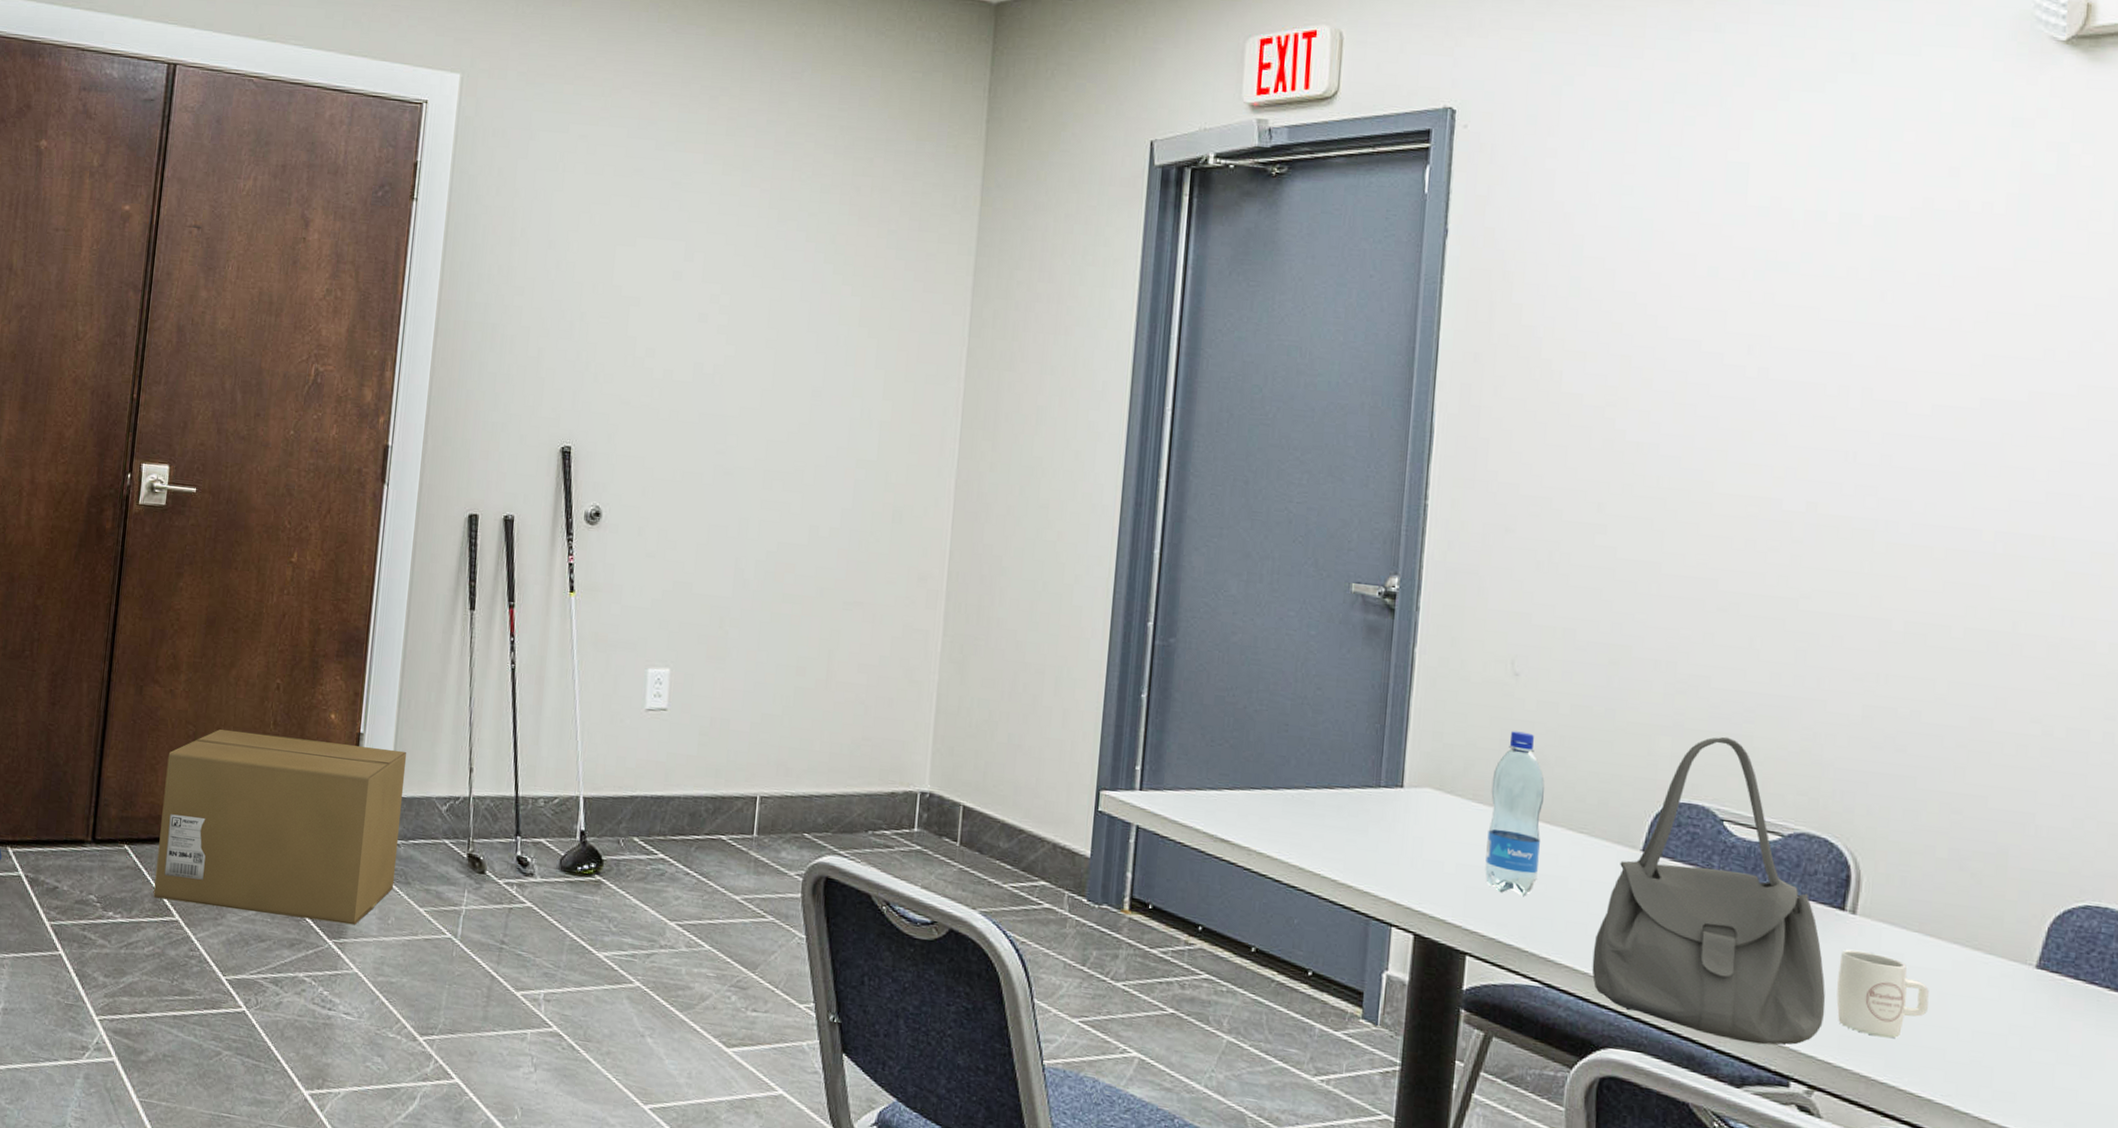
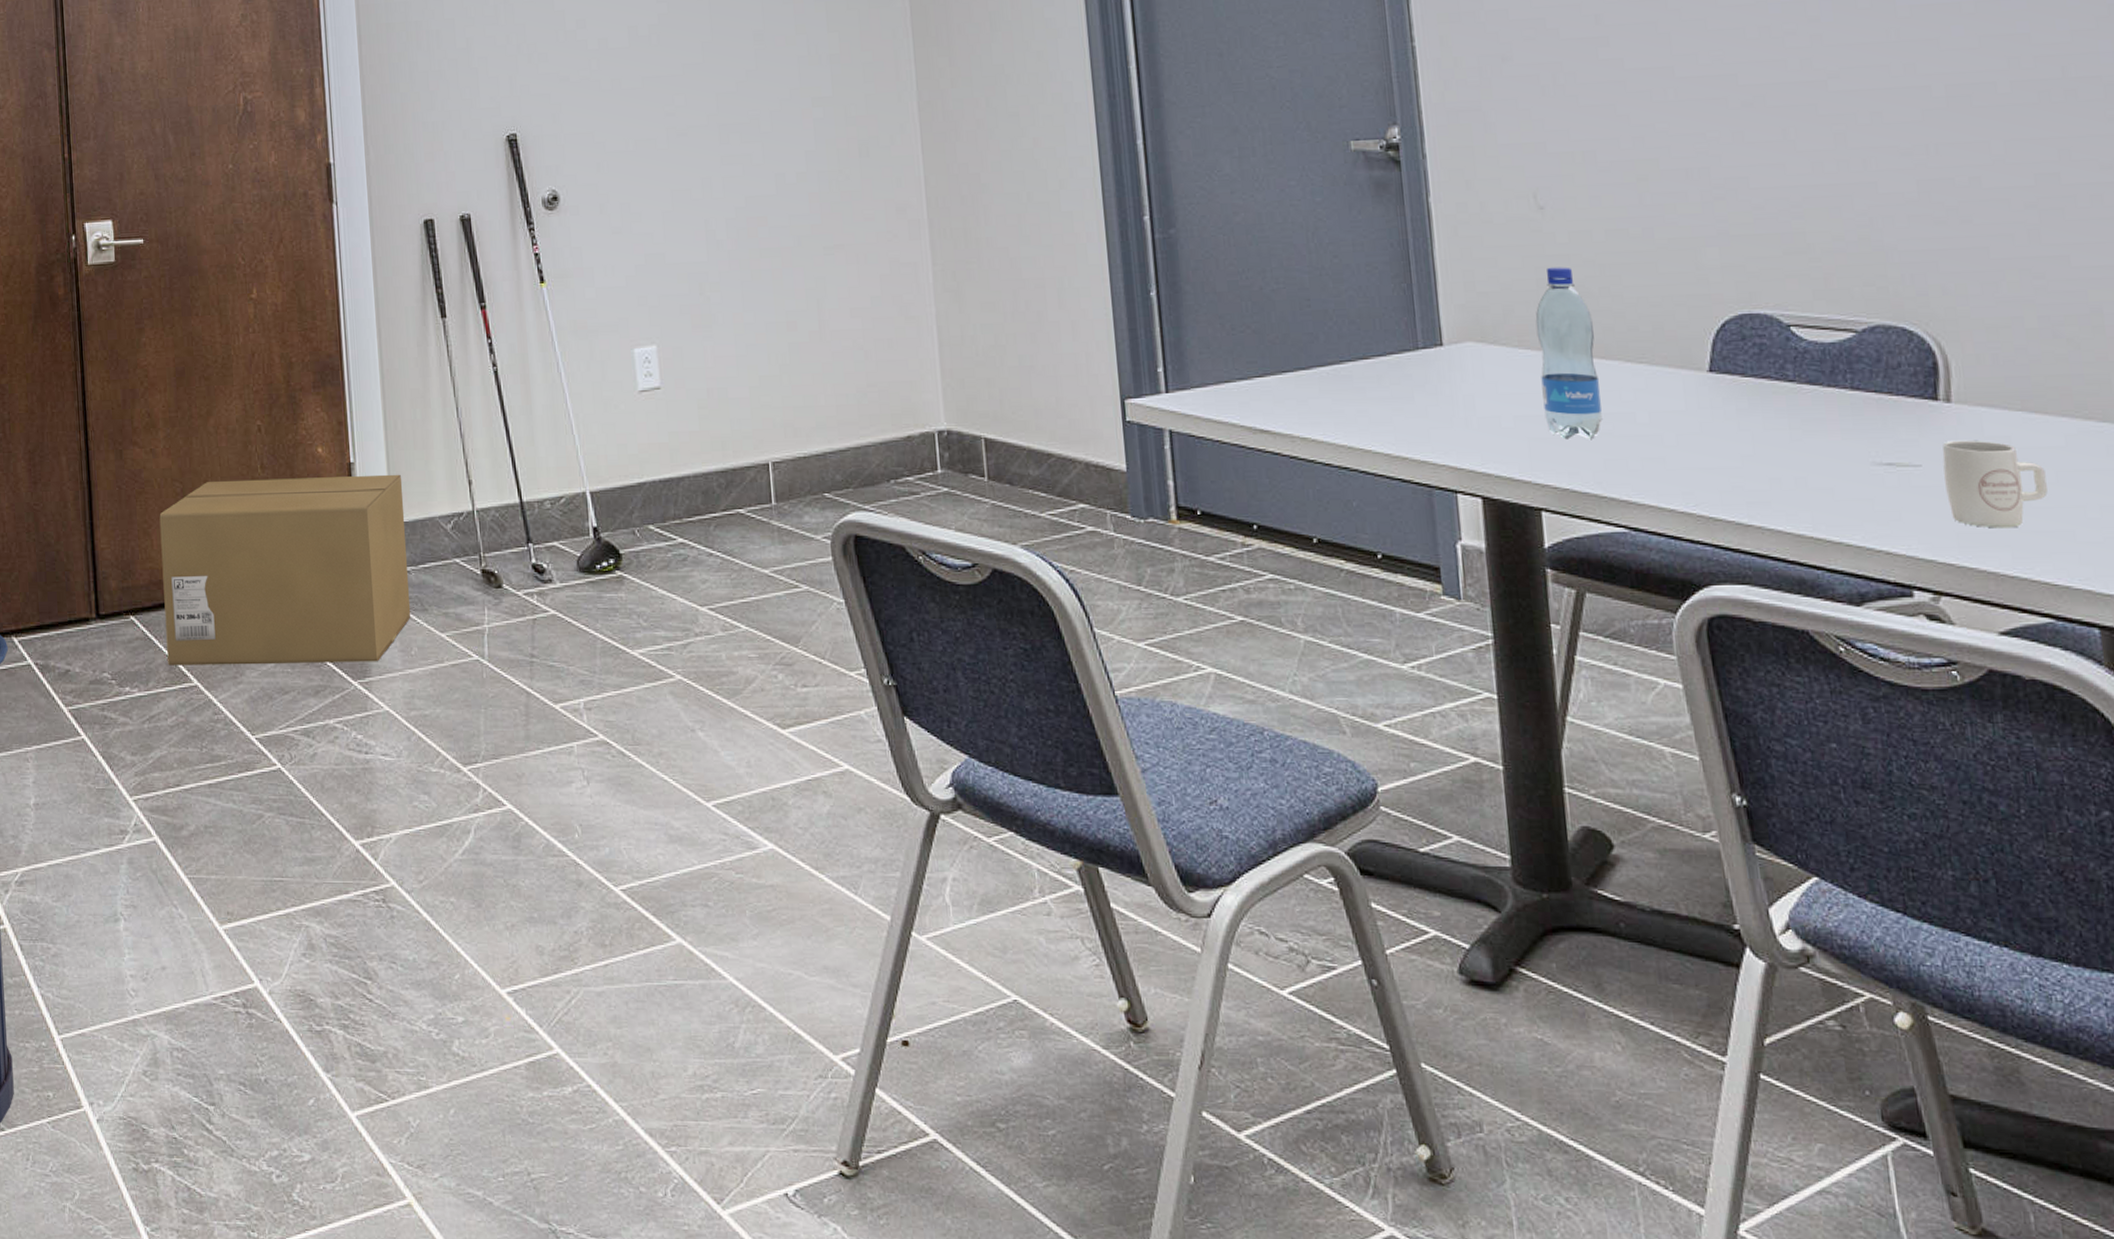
handbag: present [1592,736,1826,1045] -> none [1675,237,1938,557]

